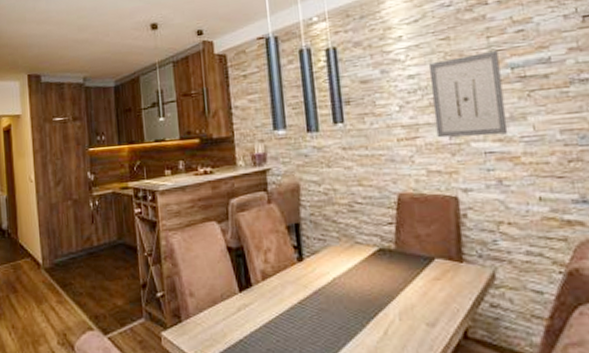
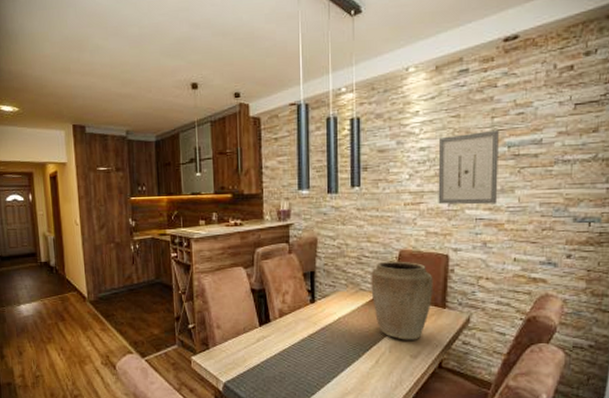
vase: none [366,206,445,304] -> present [371,261,433,340]

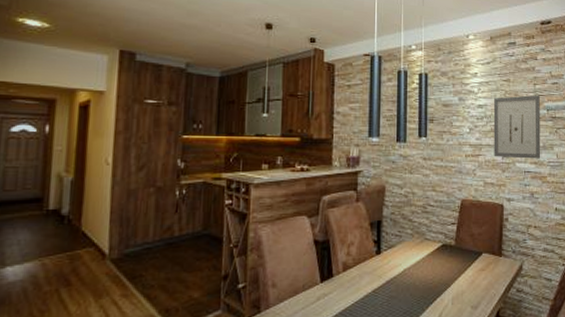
vase: present [371,261,433,340] -> none [435,210,491,291]

